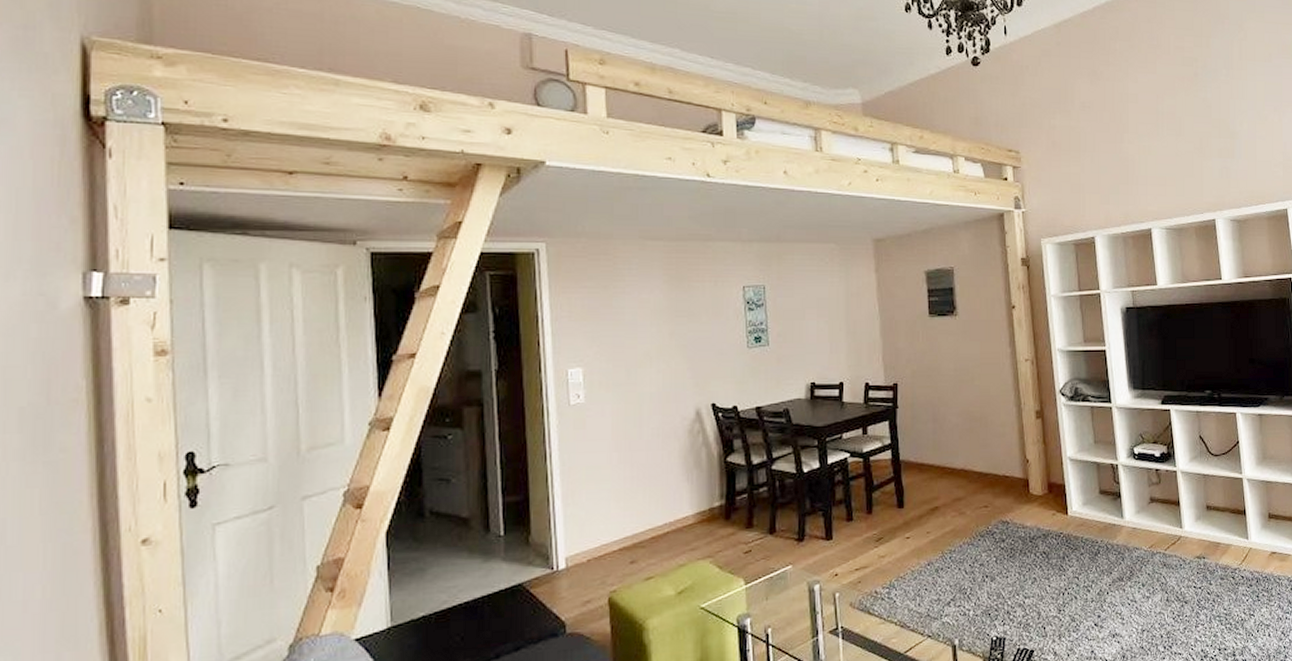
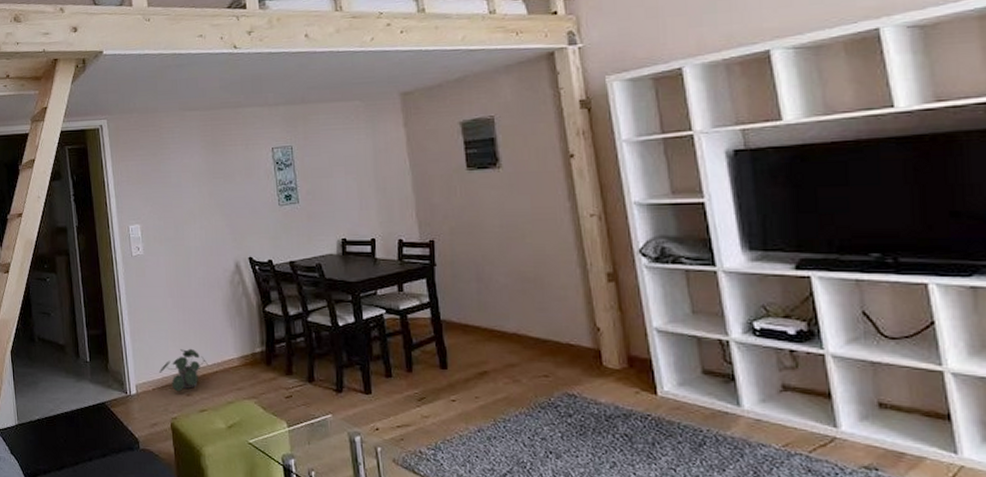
potted plant: none [596,508,659,560] -> present [158,348,209,392]

